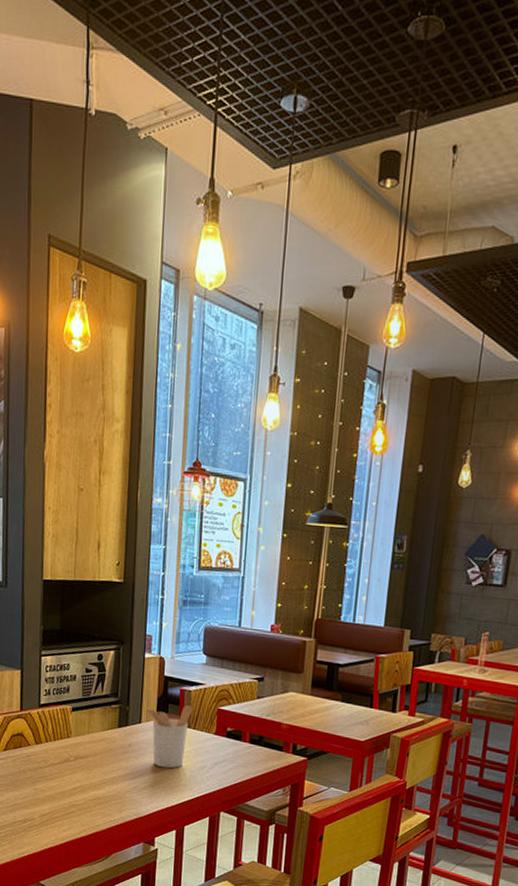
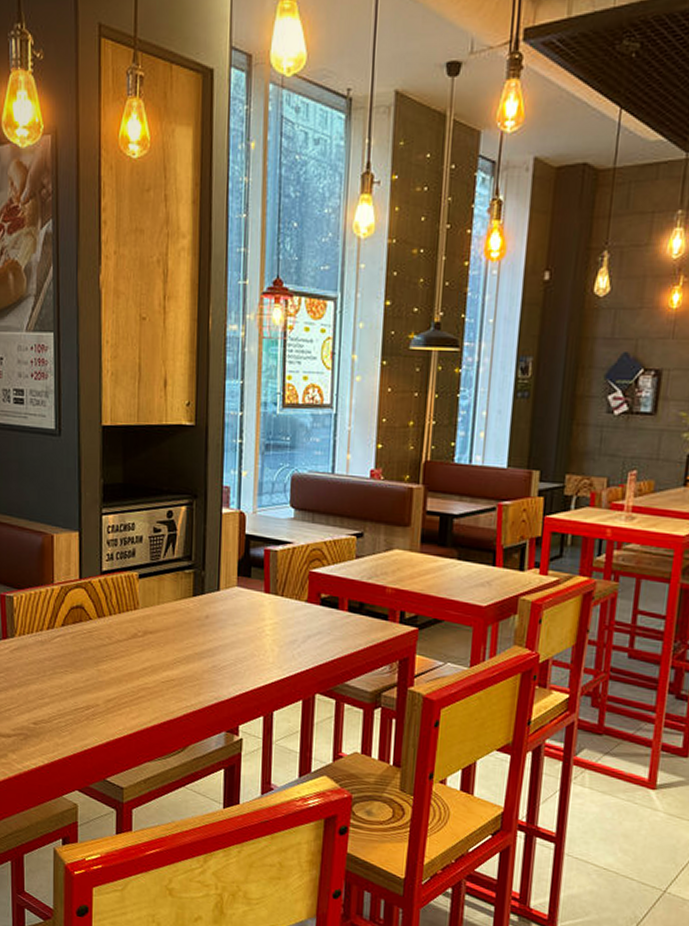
utensil holder: present [146,704,193,769] -> none [225,567,280,644]

